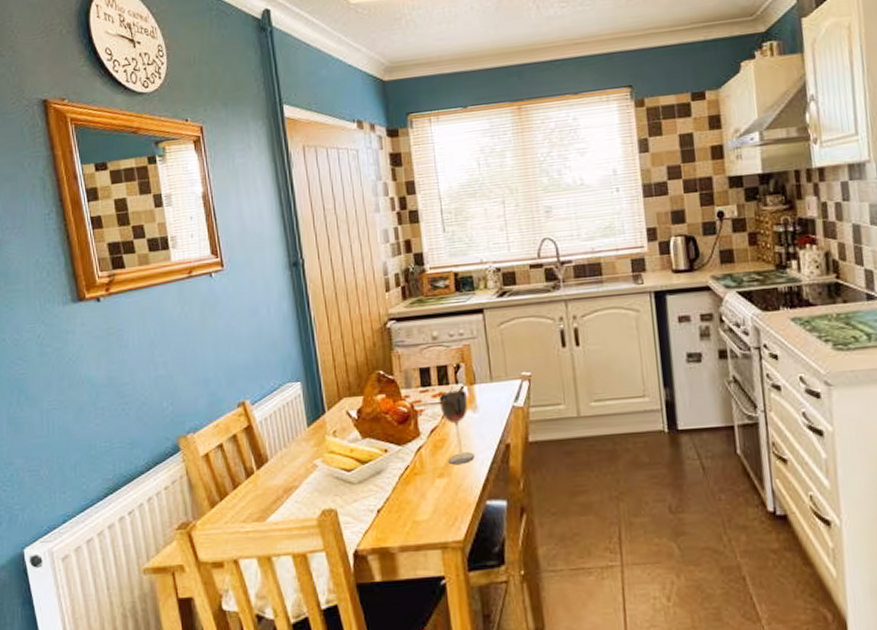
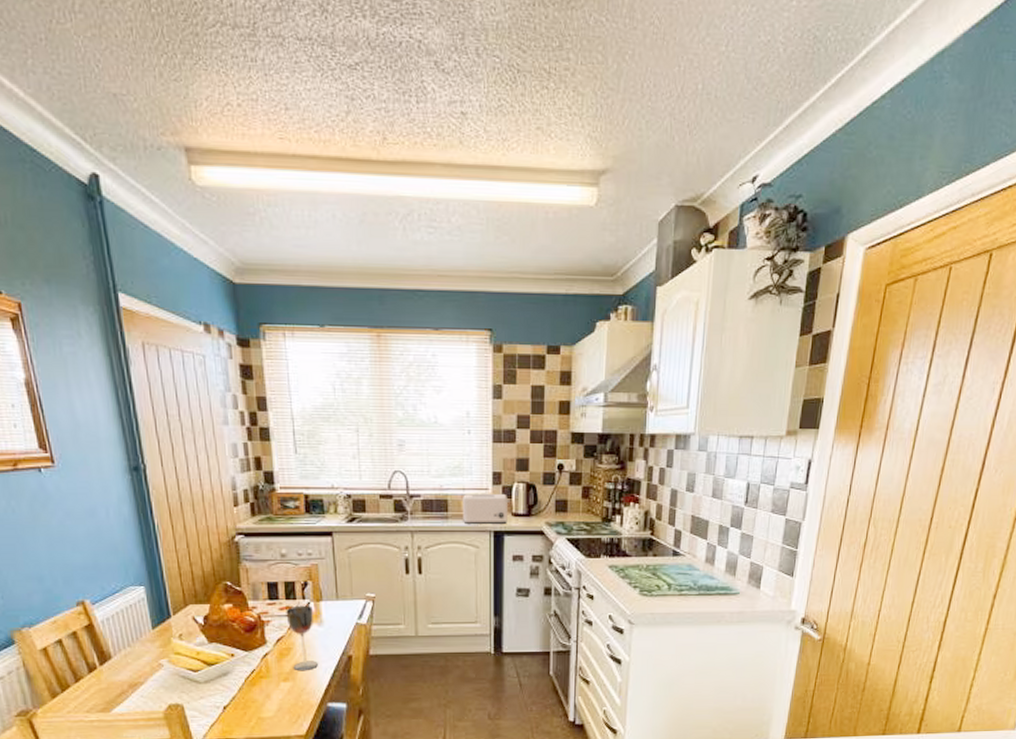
toaster: none [617,249,669,288] -> present [463,493,510,525]

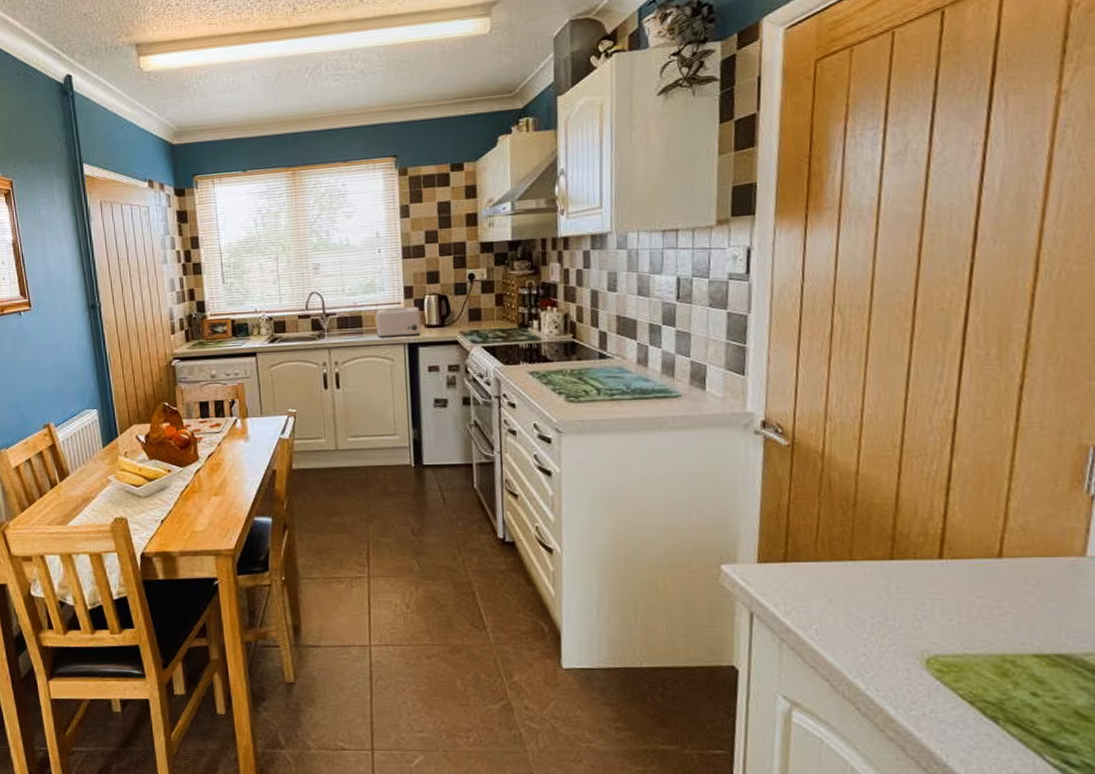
wineglass: present [286,605,318,670] -> none [216,422,245,485]

